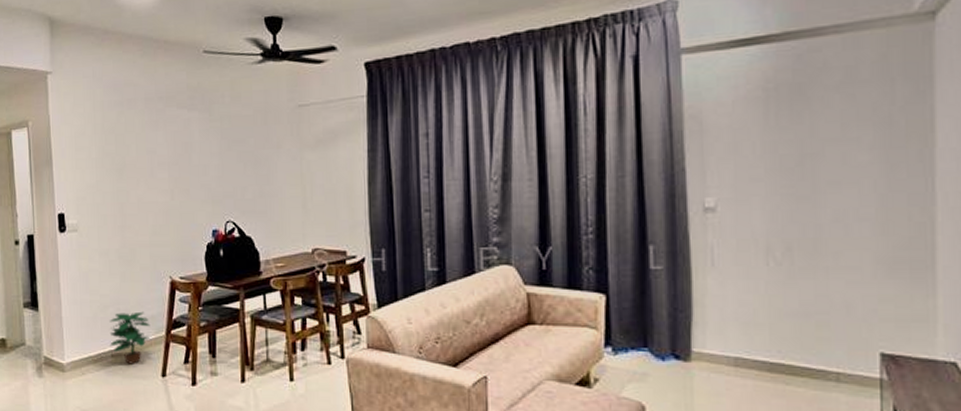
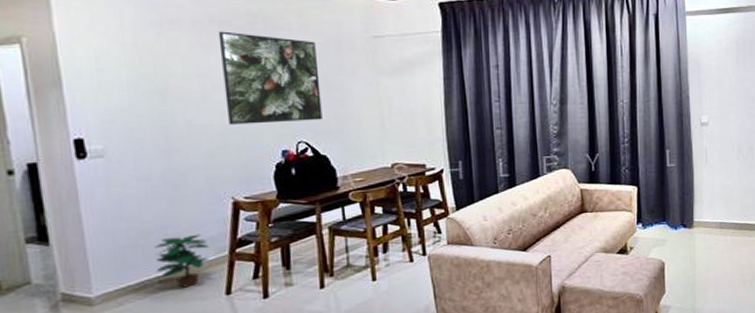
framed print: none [164,107,249,202] -> present [218,31,323,125]

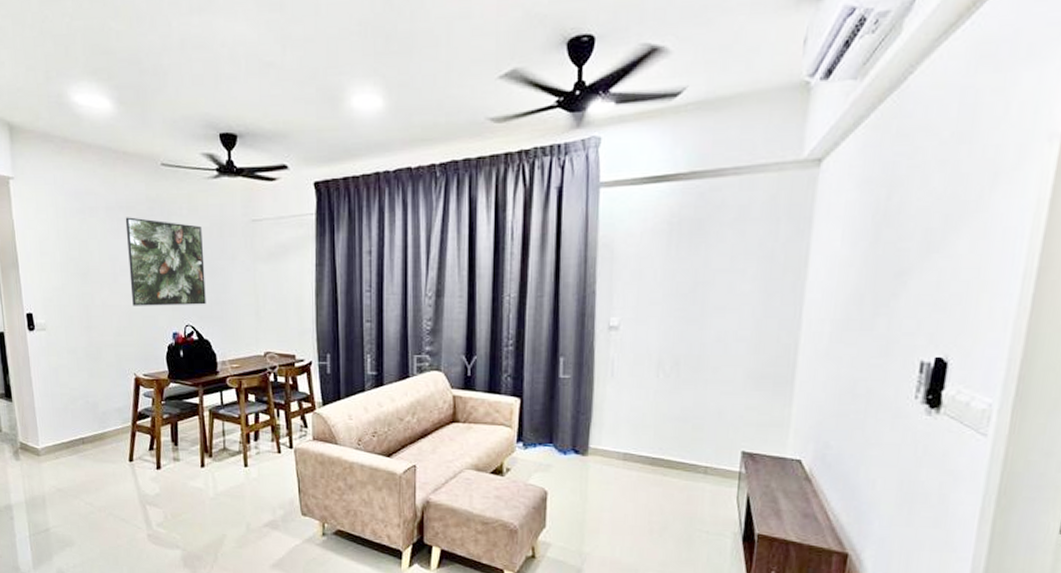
potted plant: present [154,234,209,288] -> none [79,404,118,450]

